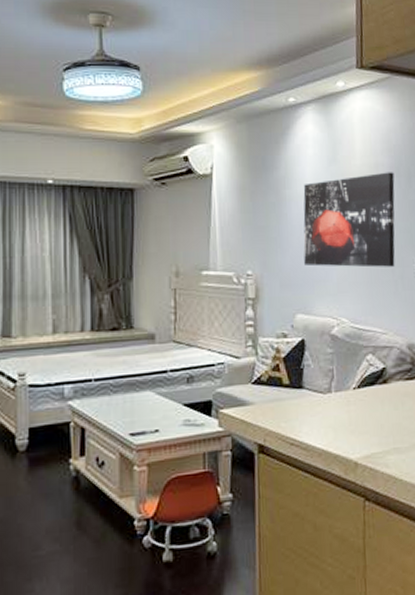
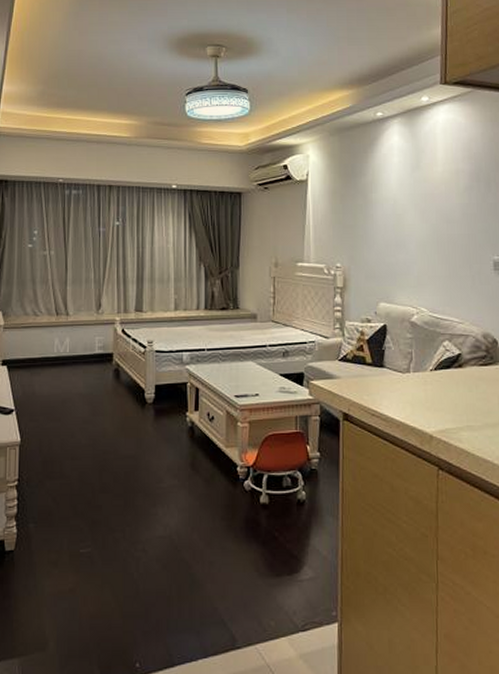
wall art: present [303,172,395,268] -> none [387,177,475,263]

